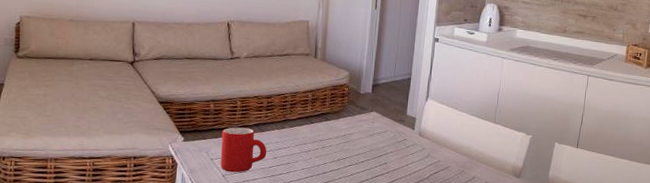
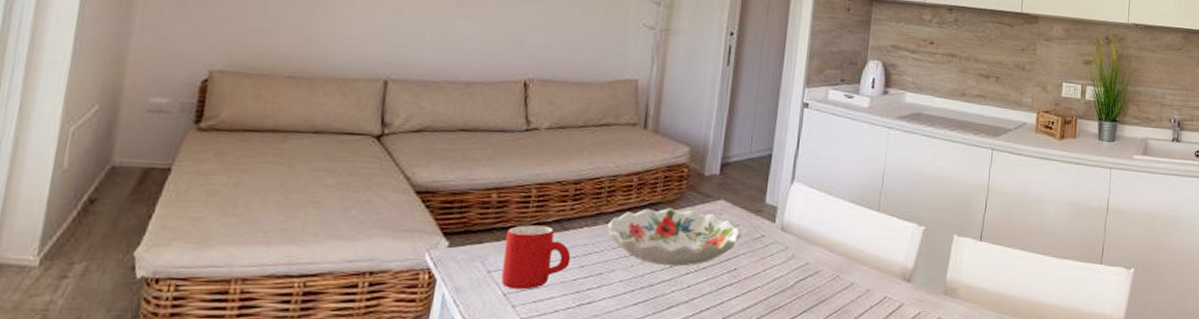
decorative bowl: none [291,117,389,160] -> present [607,208,742,267]

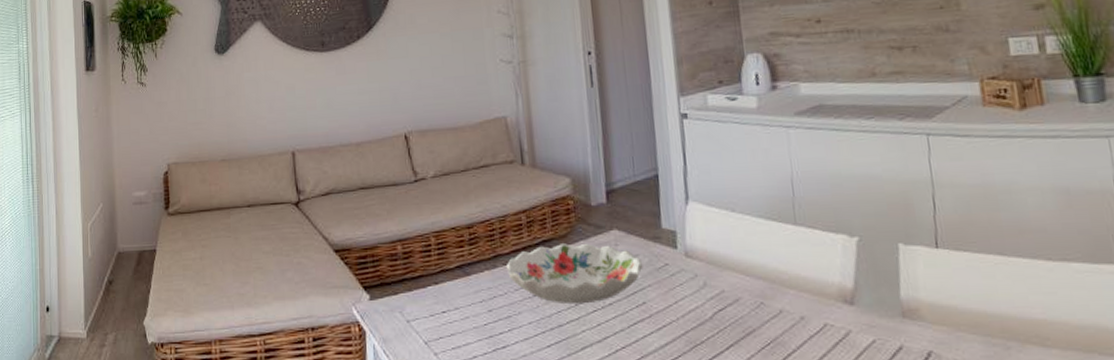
mug: present [501,225,571,290] -> none [416,272,479,337]

